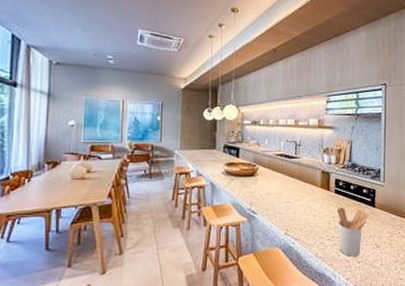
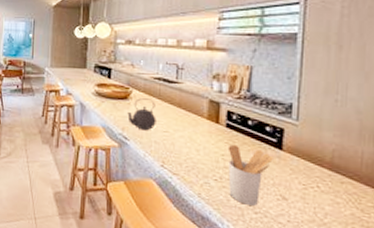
kettle: none [255,174,280,204] -> present [127,98,156,131]

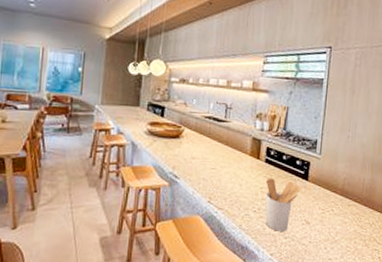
kettle: present [127,98,156,131] -> none [178,137,206,169]

